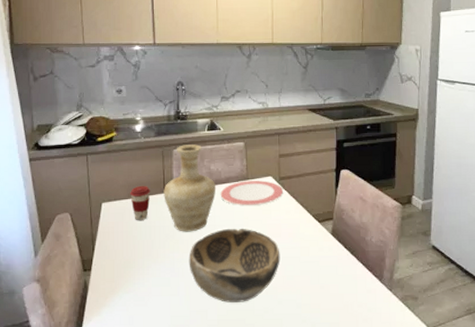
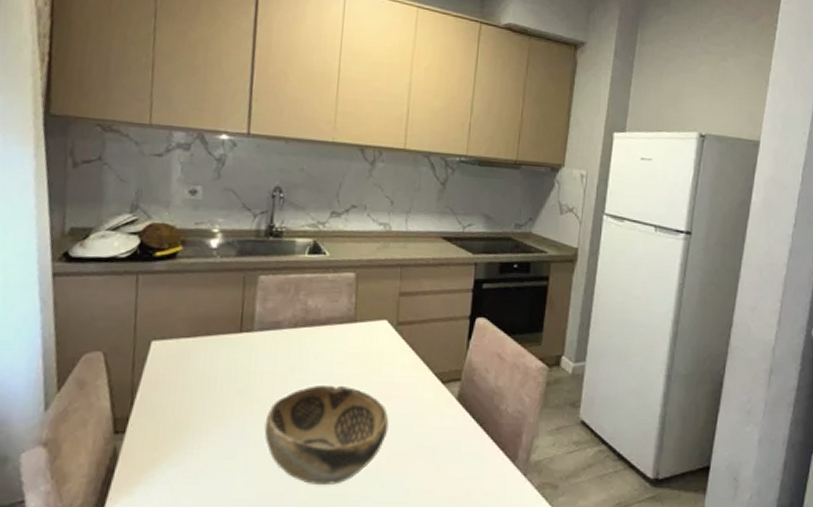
coffee cup: present [130,186,151,220] -> none [193,321,223,367]
vase: present [163,144,217,232] -> none [239,270,313,387]
plate: present [220,180,284,206] -> none [316,323,401,358]

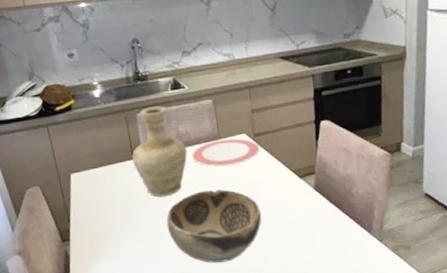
vase: none [239,270,313,387] -> present [132,106,188,197]
plate: none [316,323,401,358] -> present [192,138,260,167]

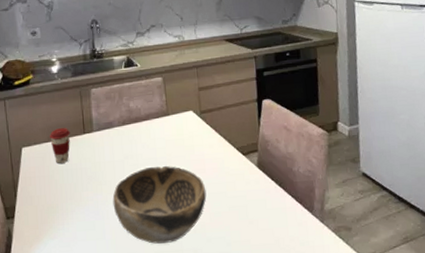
coffee cup: none [97,153,120,189] -> present [50,128,71,164]
vase: present [132,106,188,197] -> none [83,82,137,173]
plate: present [192,138,260,167] -> none [141,115,206,143]

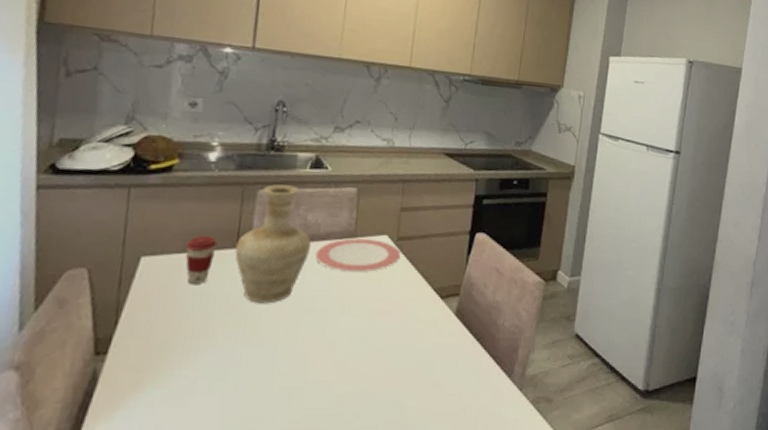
vase: none [83,82,137,173] -> present [235,184,312,304]
decorative bowl: present [112,165,207,244] -> none [257,301,387,404]
plate: none [141,115,206,143] -> present [315,238,401,273]

